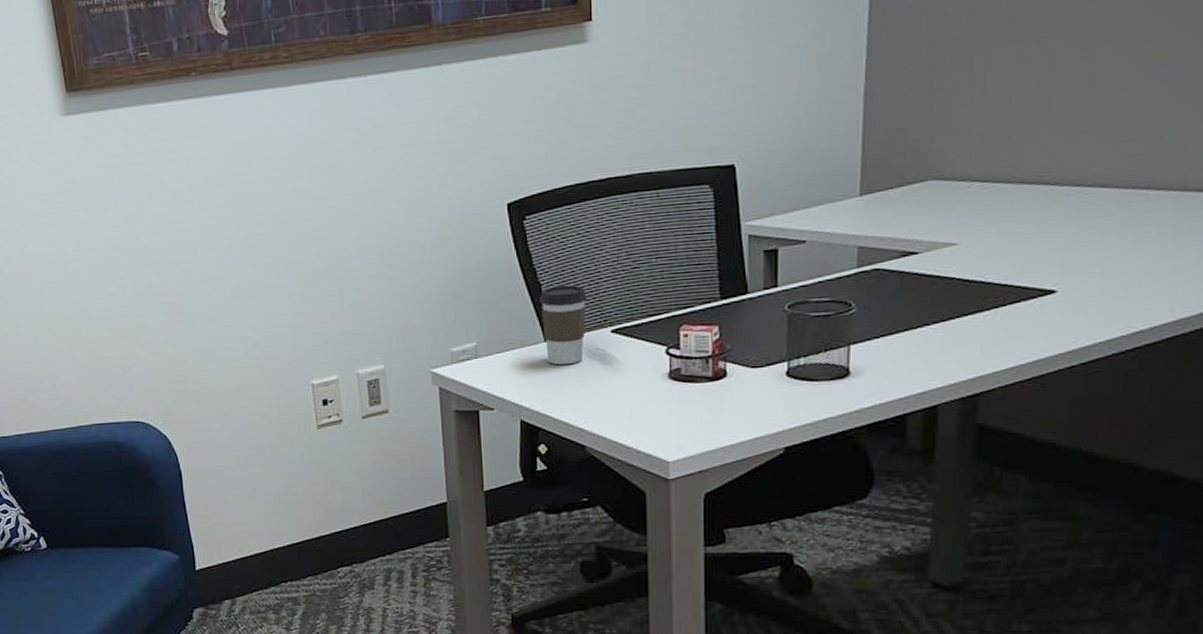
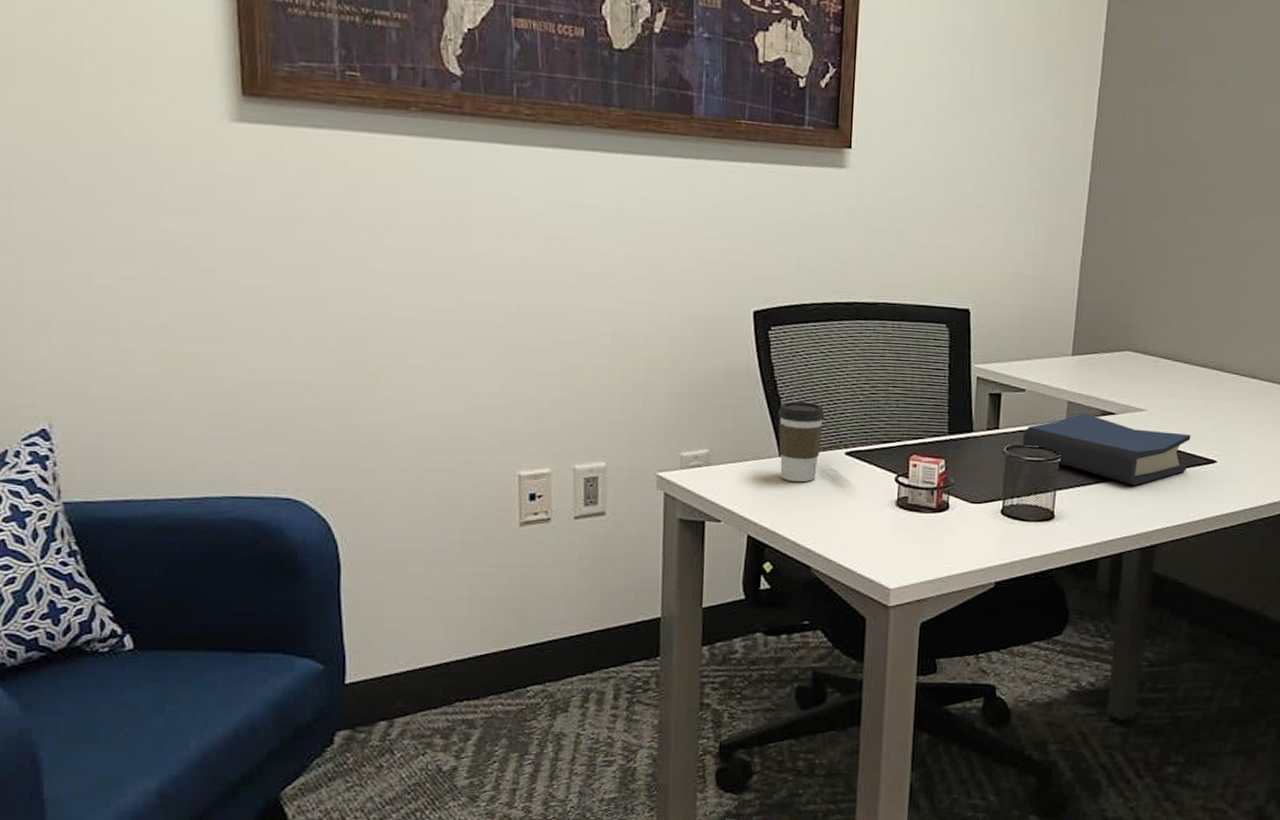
hardback book: none [806,257,1020,330] -> present [1022,413,1191,486]

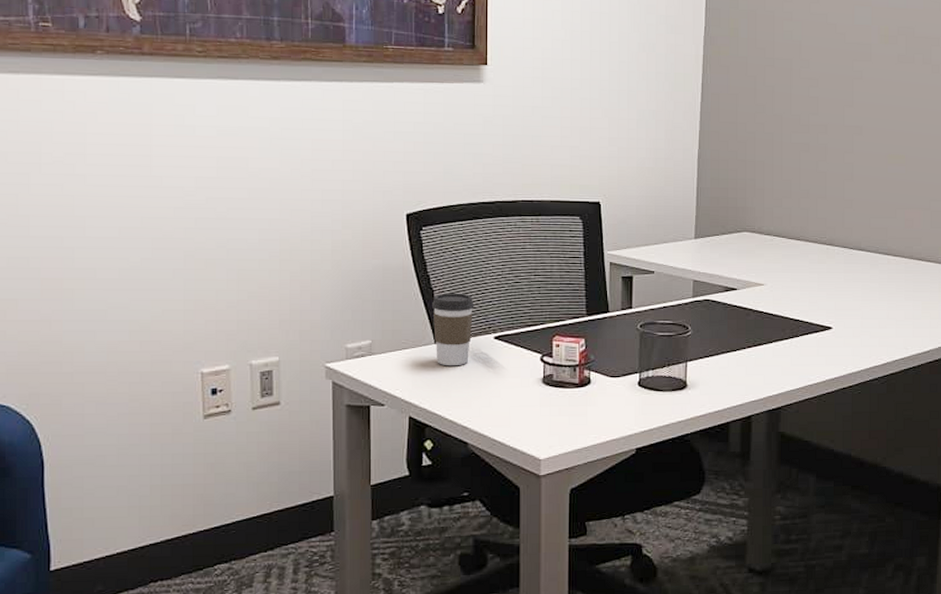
hardback book: present [1022,413,1191,486] -> none [654,290,807,354]

